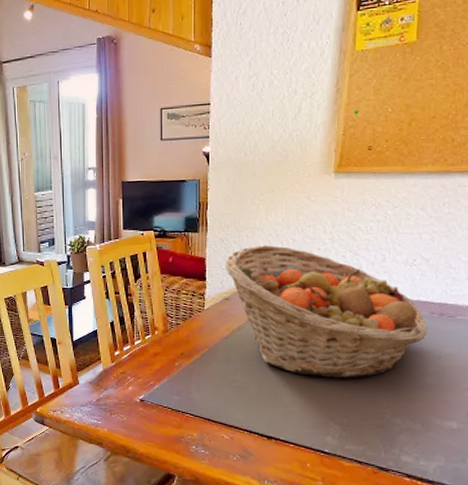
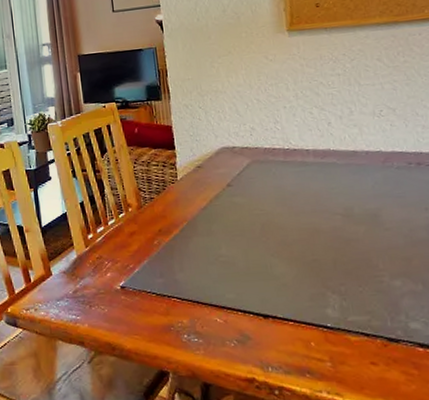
fruit basket: present [226,245,428,378] -> none [193,107,409,242]

